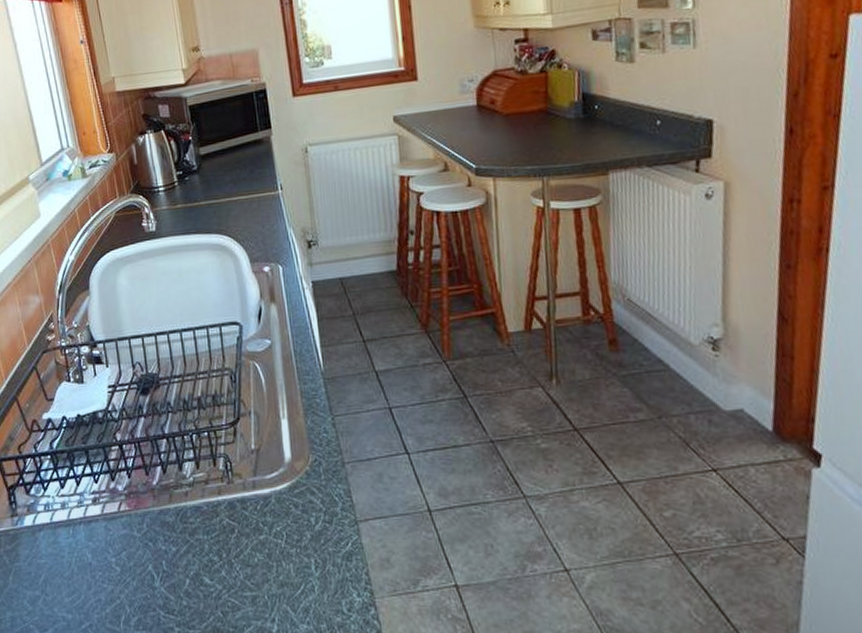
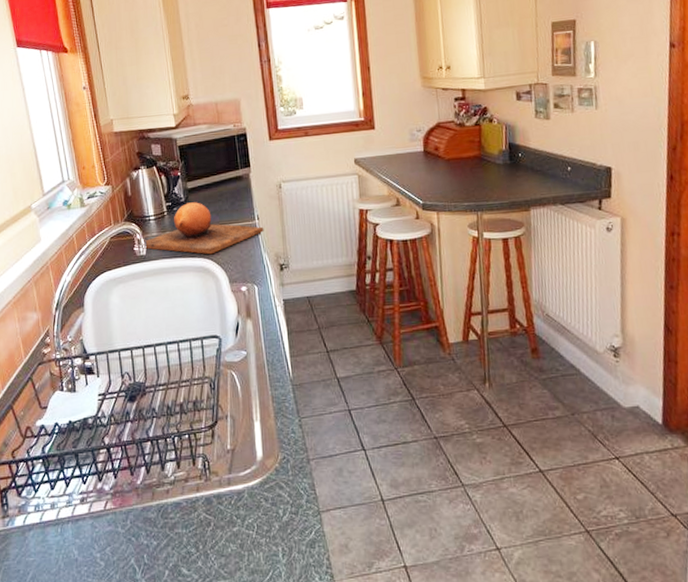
chopping board: none [153,170,289,231] -> present [144,202,264,255]

